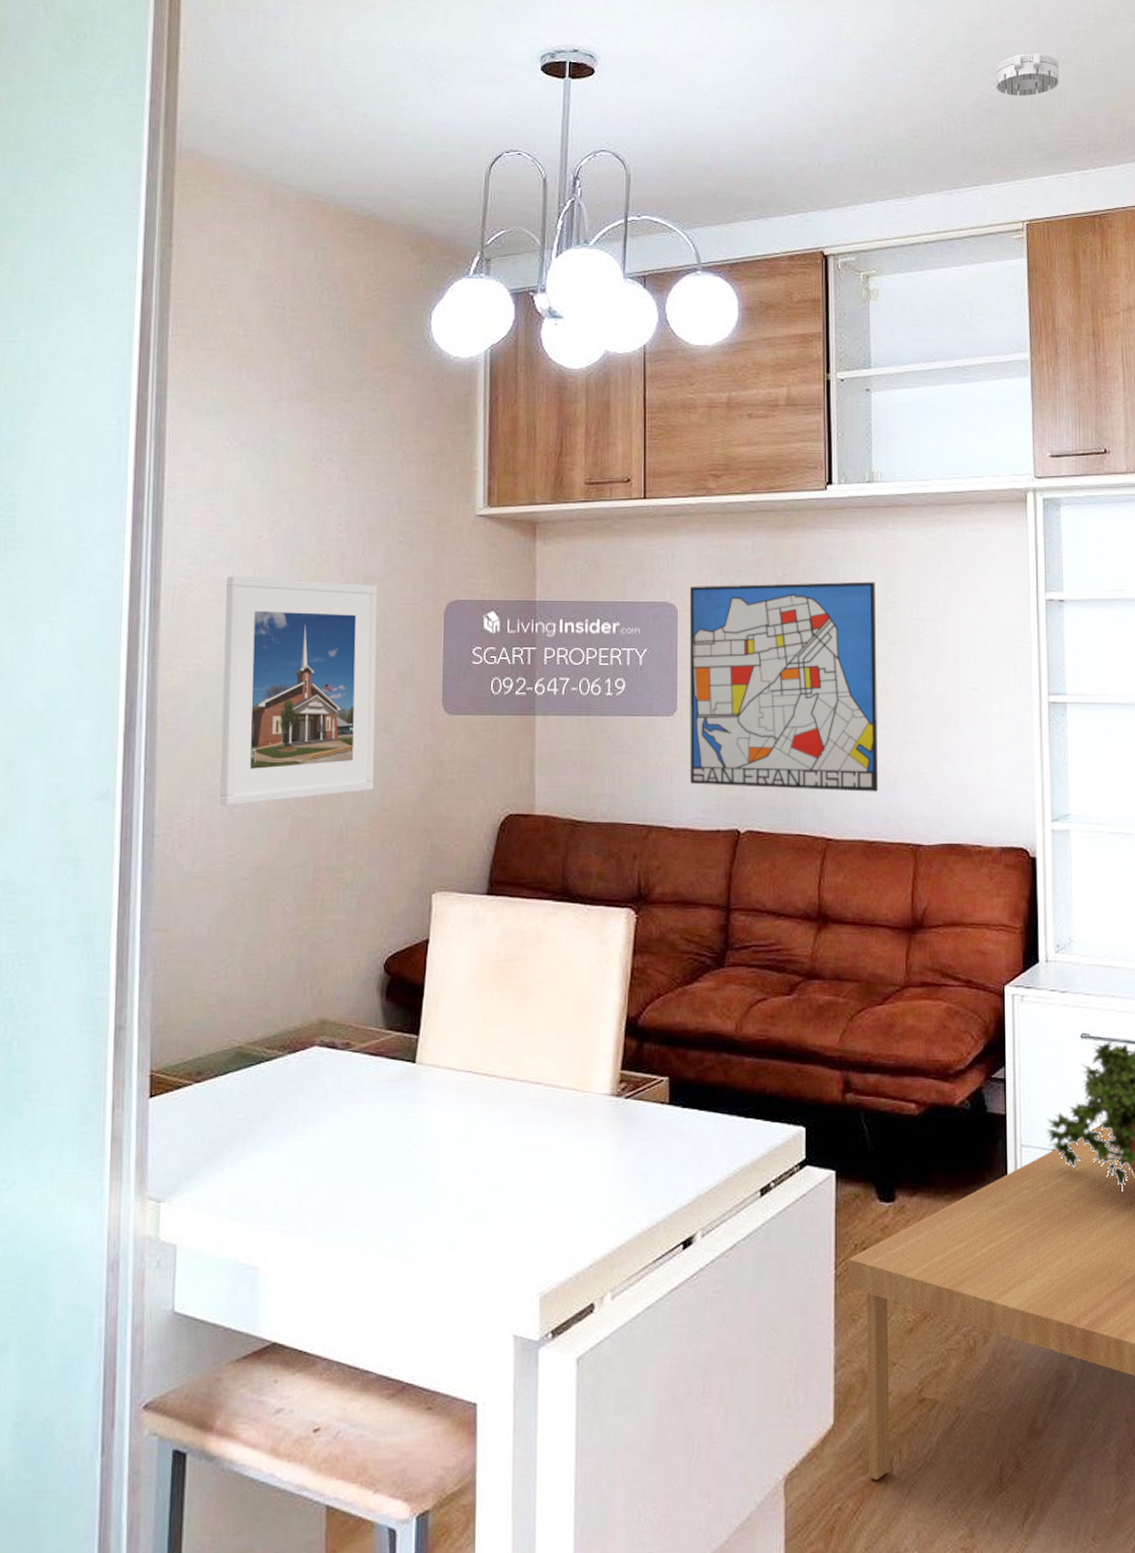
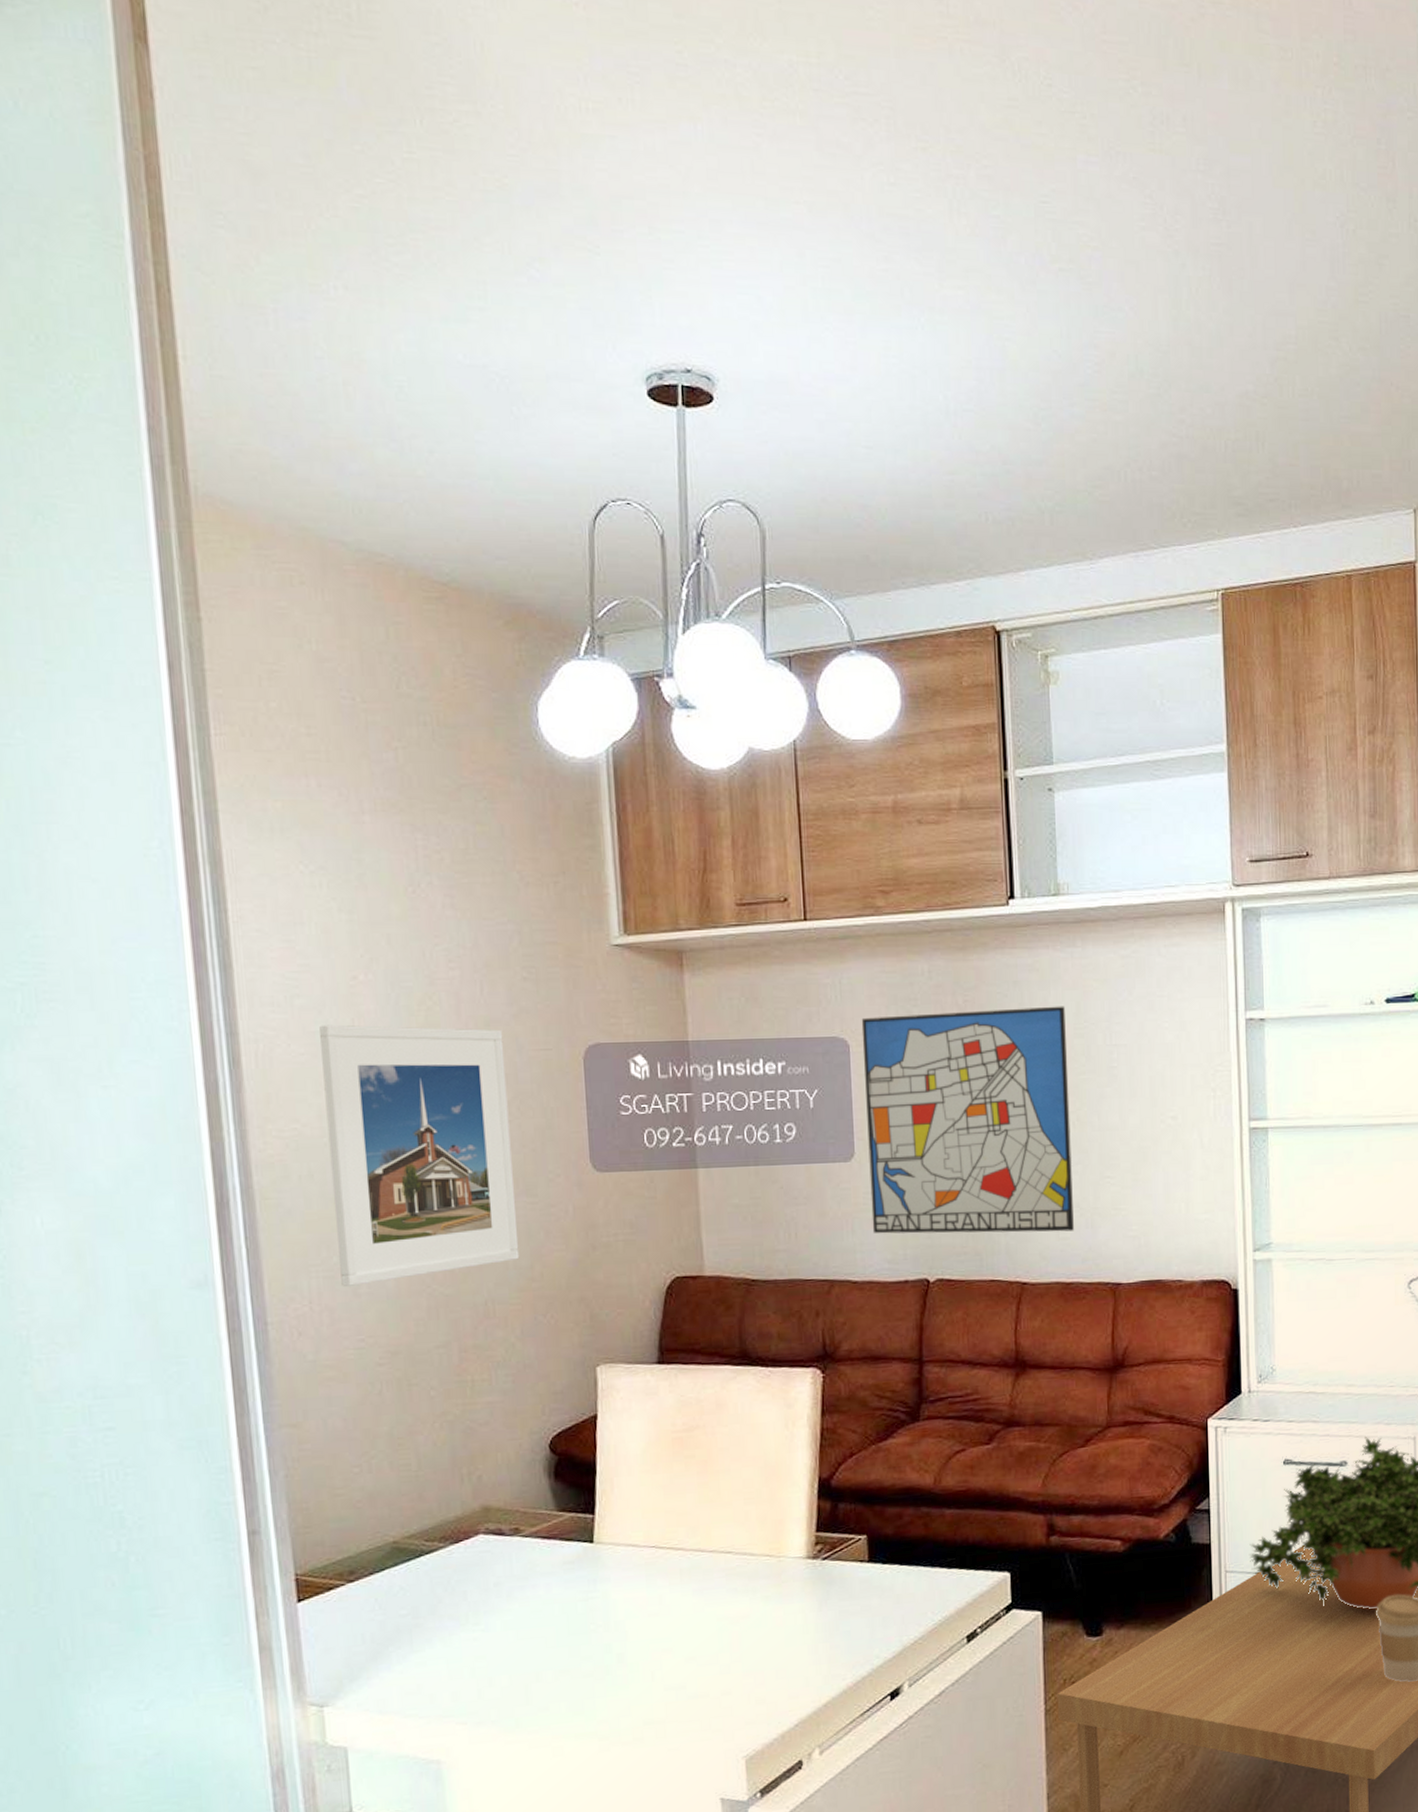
smoke detector: present [996,53,1060,97] -> none [1185,384,1257,439]

